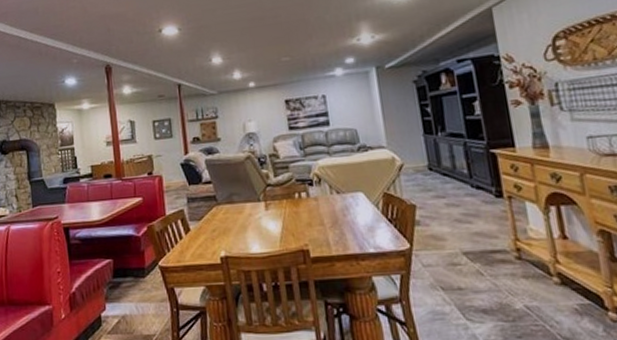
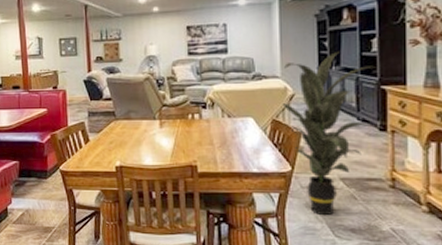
indoor plant: none [389,117,494,297] -> present [282,52,378,216]

